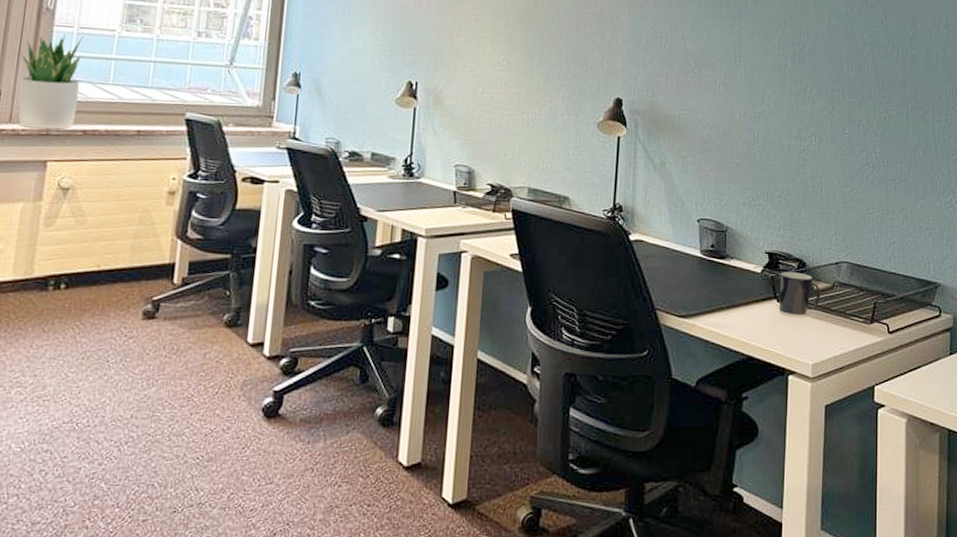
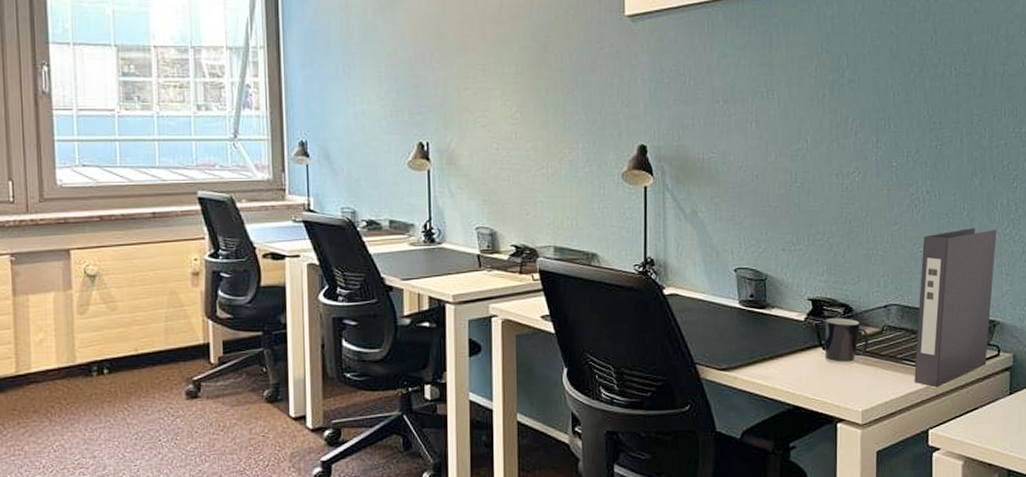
planter: present [18,34,84,130] -> none [26,117,90,218]
binder: none [862,193,938,345] -> present [914,227,996,388]

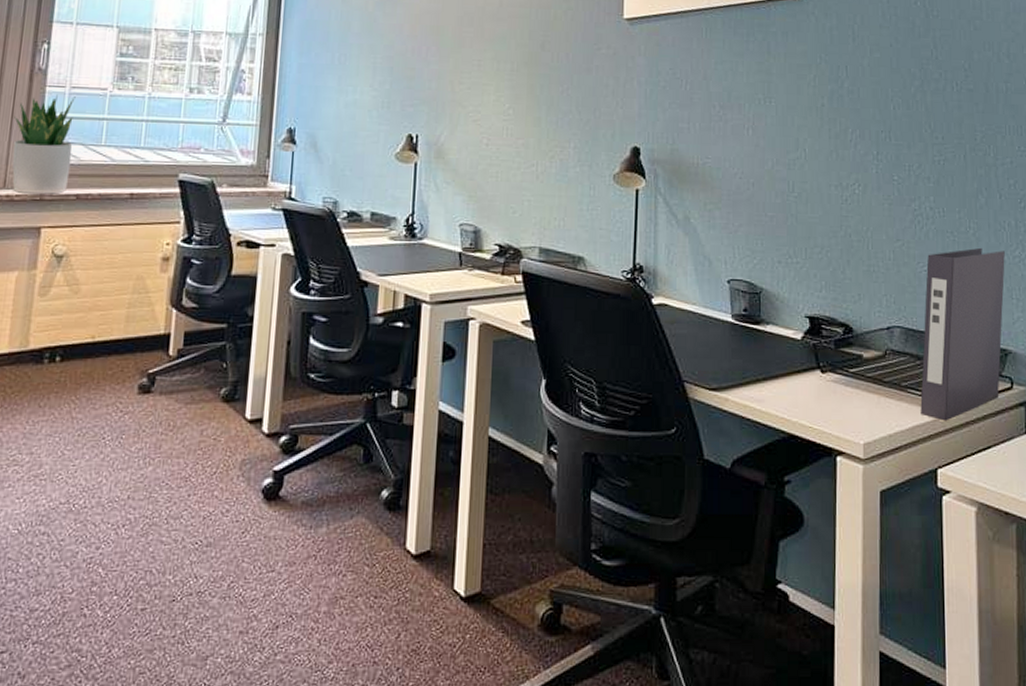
planter: none [26,117,90,218] -> present [12,94,76,195]
mug: present [824,317,869,365] -> none [822,337,871,391]

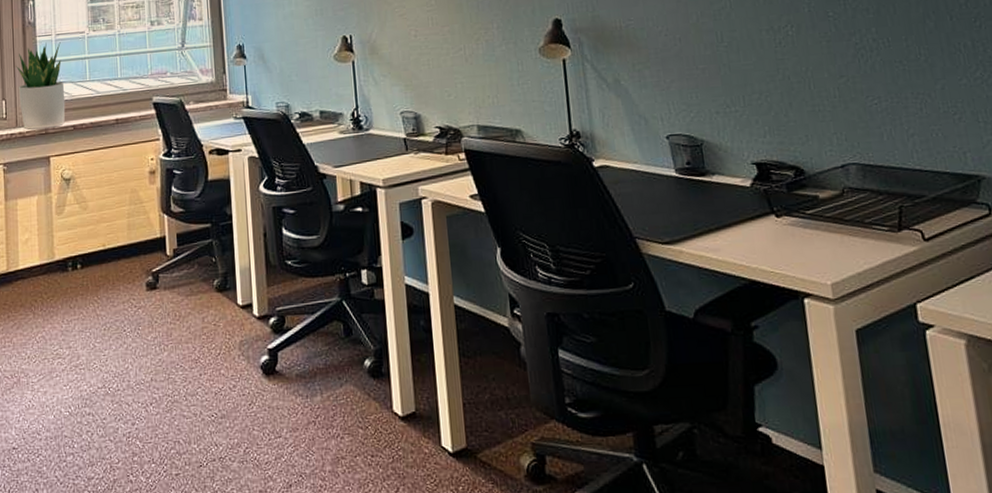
binder: present [920,247,1005,421] -> none [876,73,977,255]

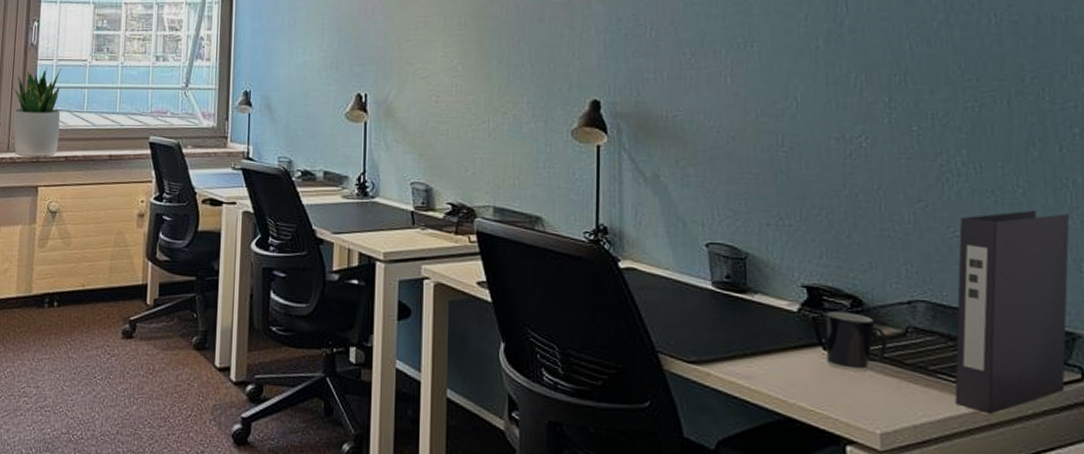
mug: none [773,181,829,233] -> present [824,310,887,372]
binder: none [876,73,977,255] -> present [954,209,1070,415]

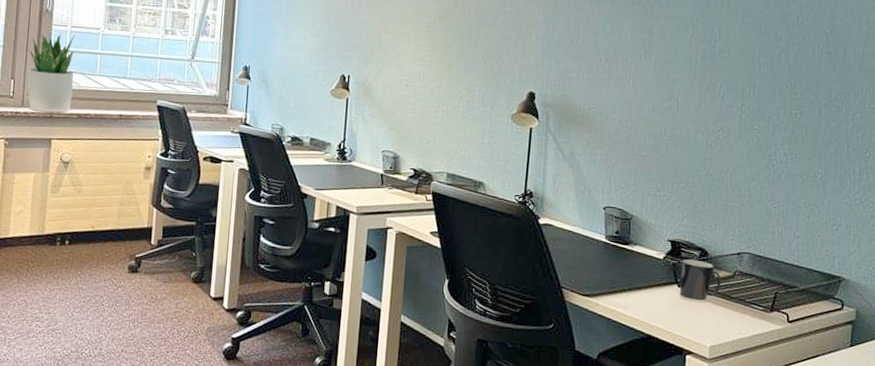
binder: present [954,209,1070,415] -> none [761,190,847,333]

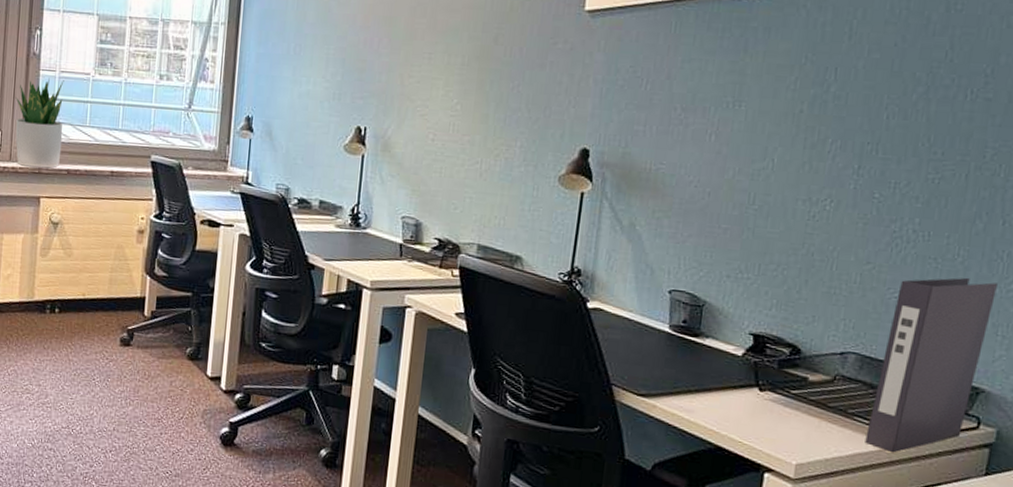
mug: present [679,258,721,303] -> none [759,357,817,412]
binder: none [761,190,847,333] -> present [865,277,998,453]

